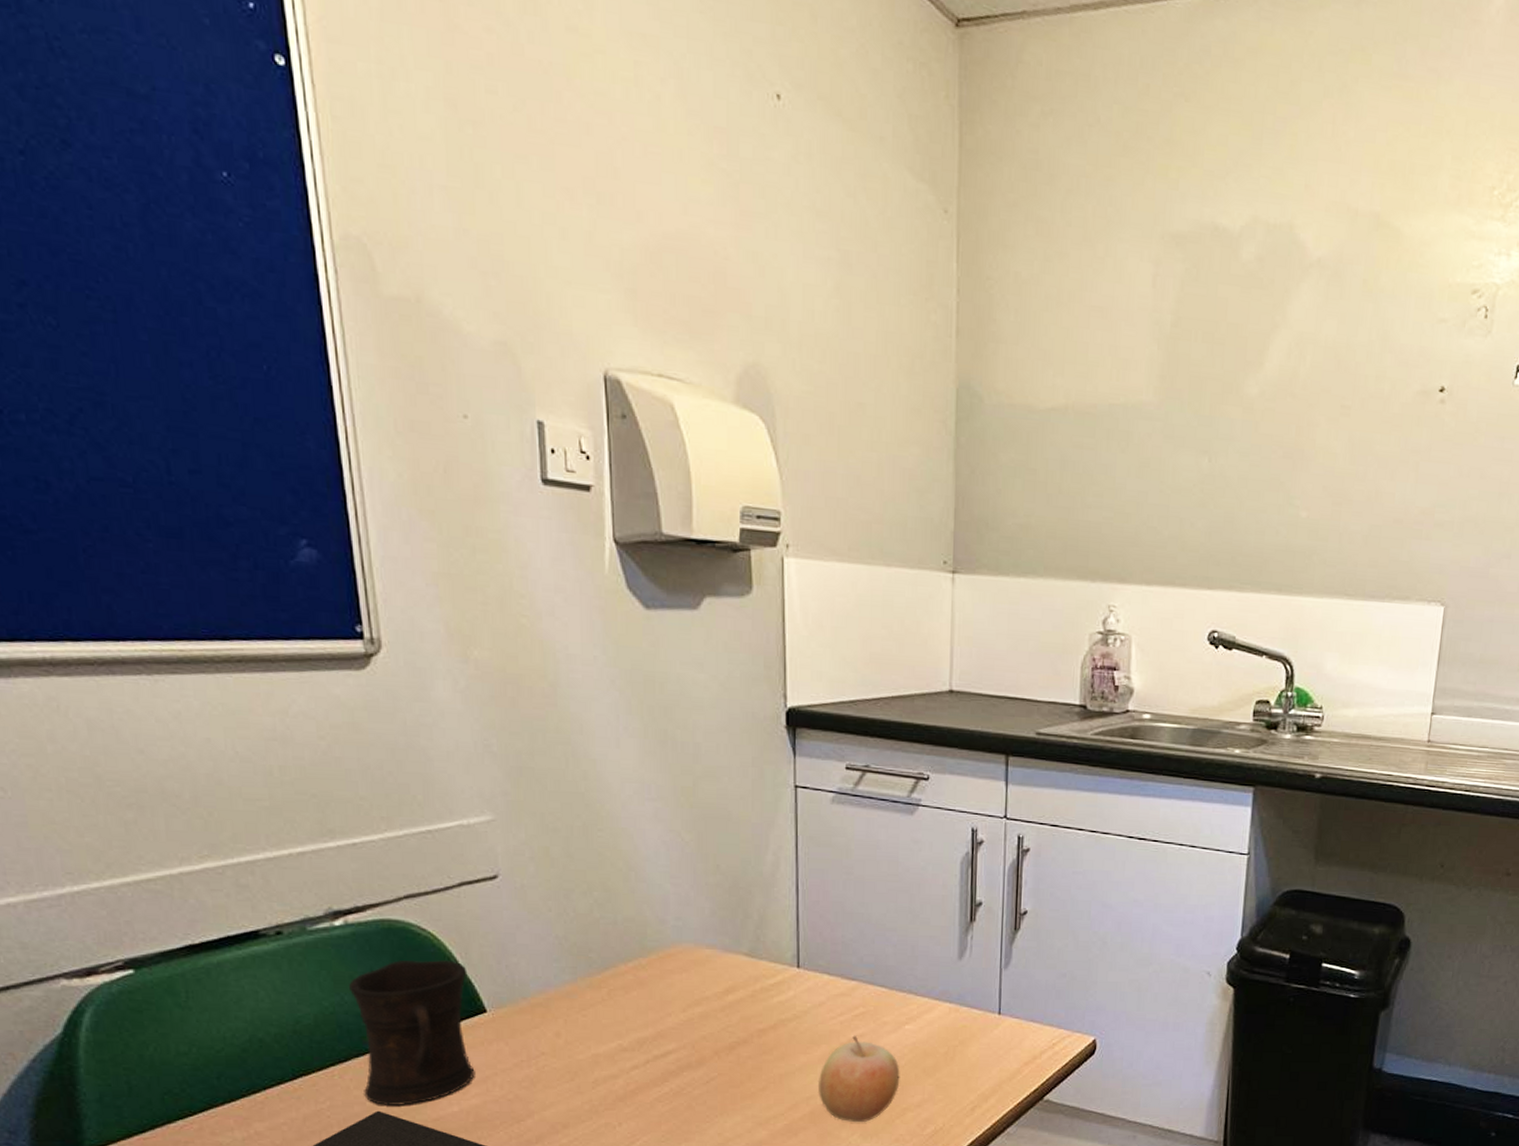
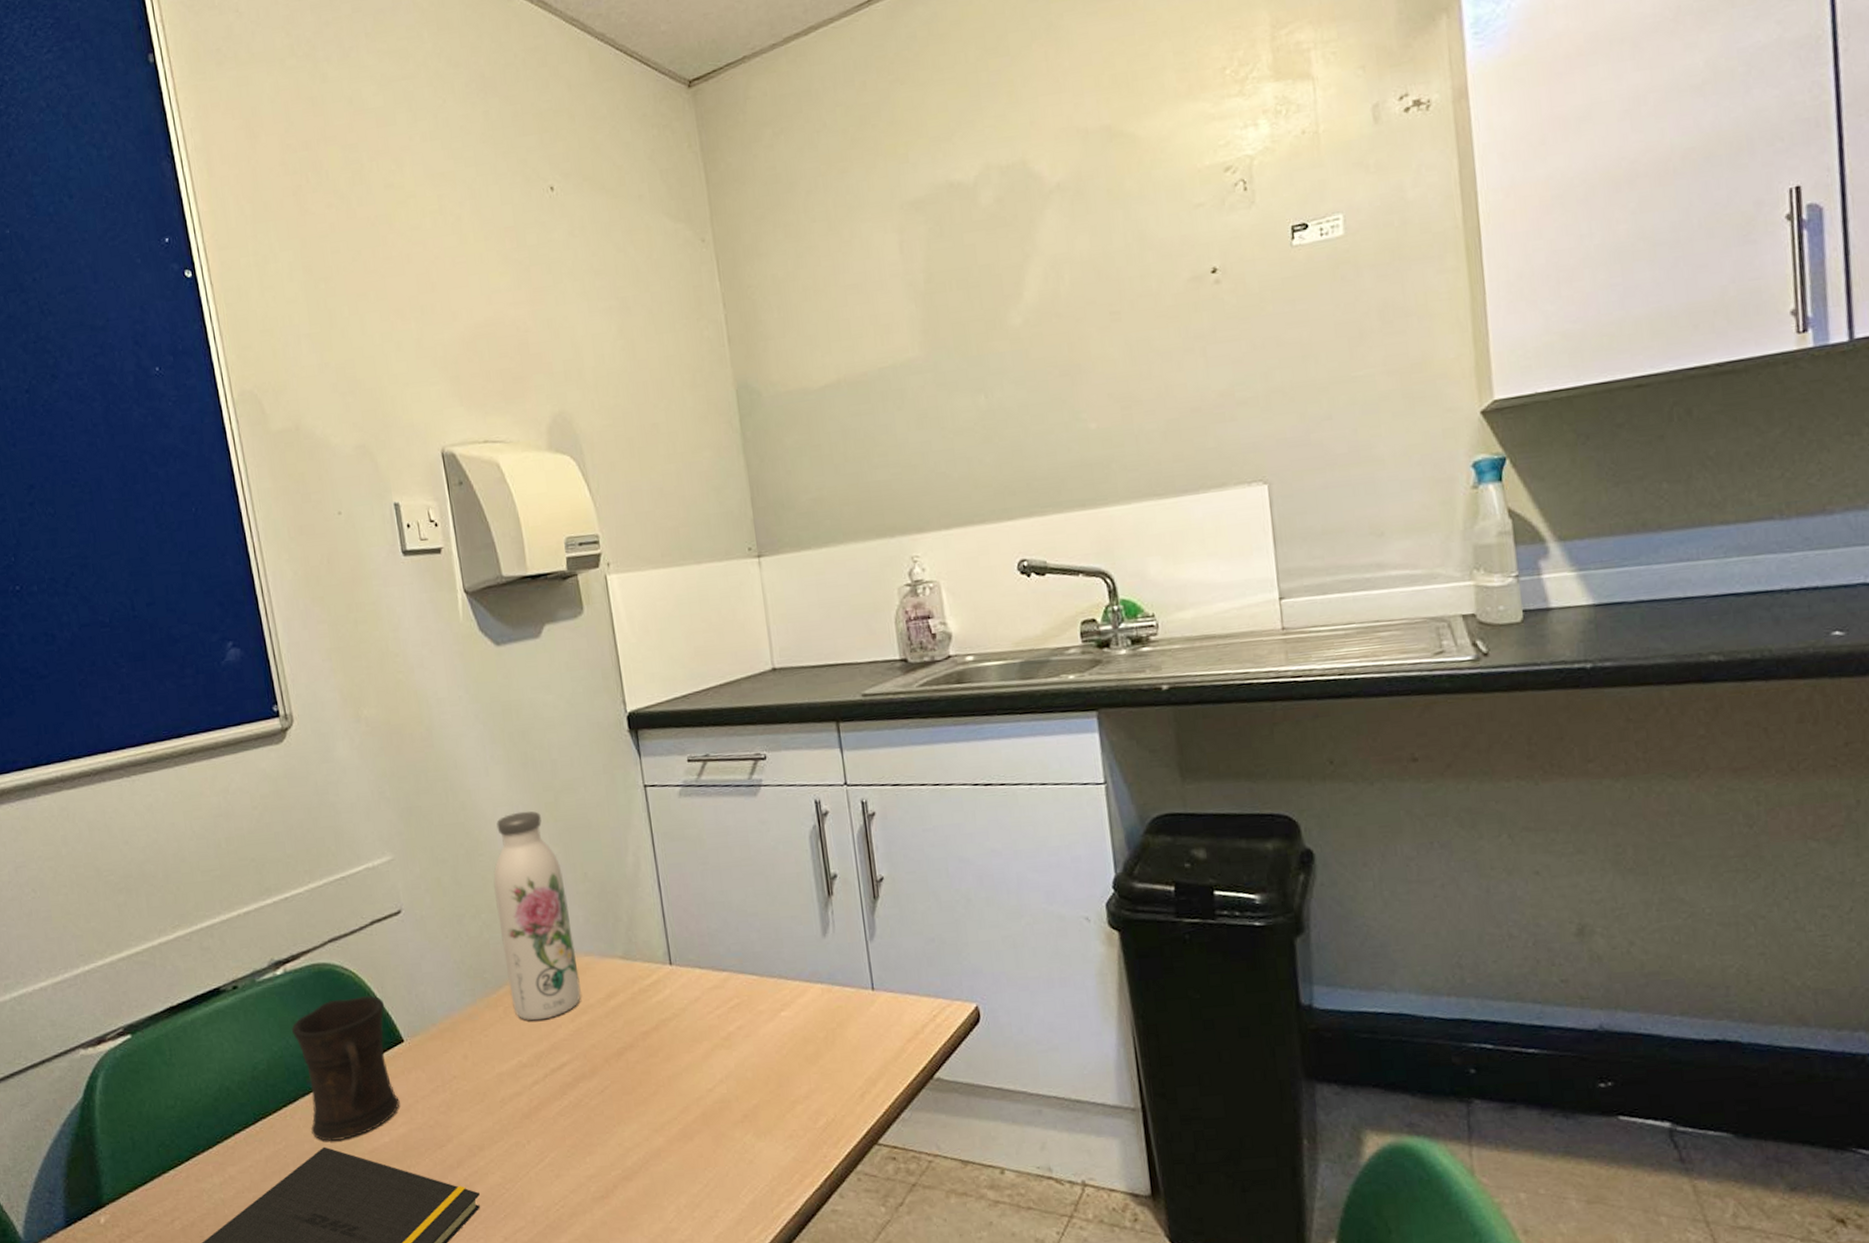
water bottle: none [611,791,697,1007] -> present [493,811,581,1021]
fruit: present [819,1035,900,1123] -> none [705,1028,785,1121]

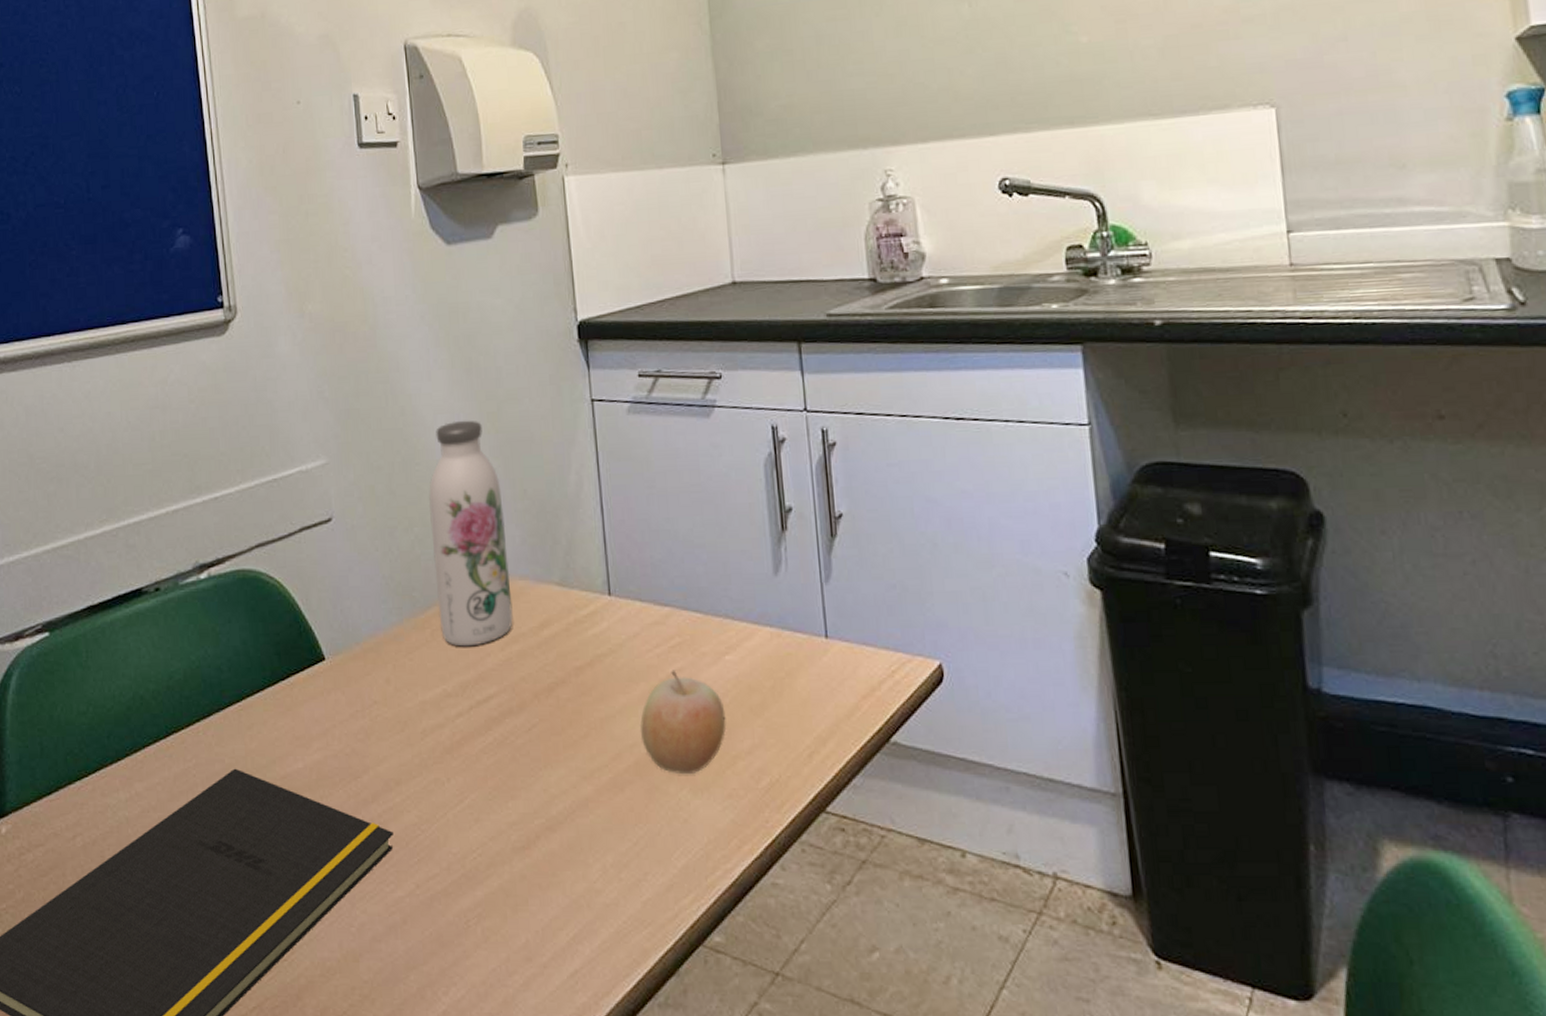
mug: present [292,995,400,1142] -> none [212,607,317,762]
fruit: none [705,1028,785,1121] -> present [640,670,726,775]

